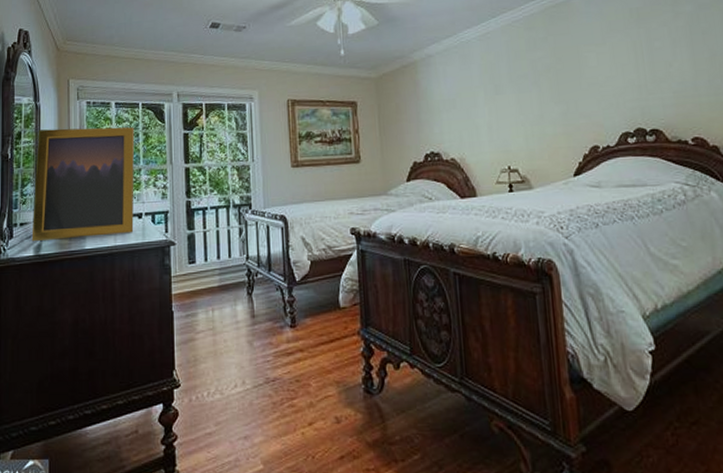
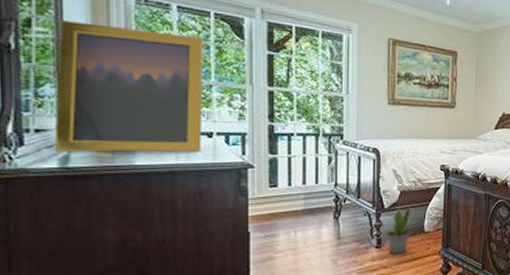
potted plant: none [301,278,324,336] -> present [387,207,411,255]

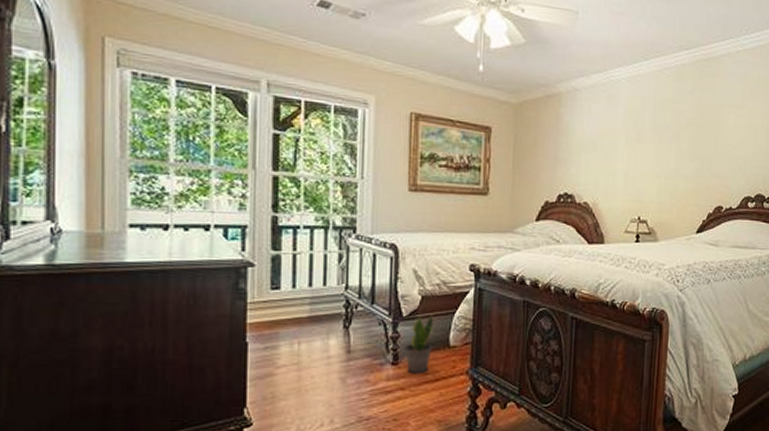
picture frame: present [54,20,204,153] -> none [41,99,204,248]

